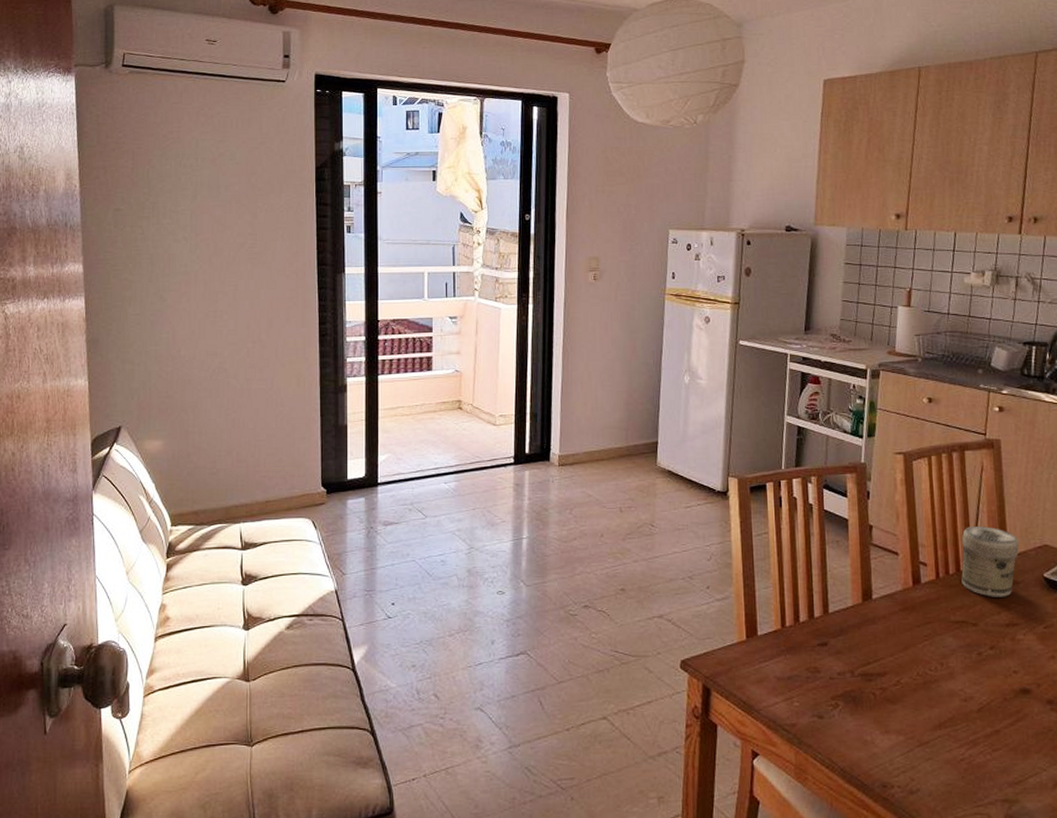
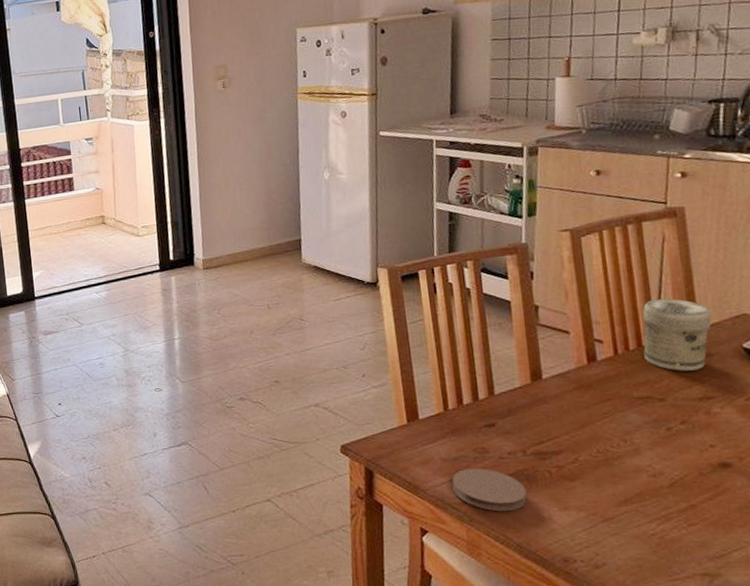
coaster: none [784,689,852,734] -> present [451,468,526,512]

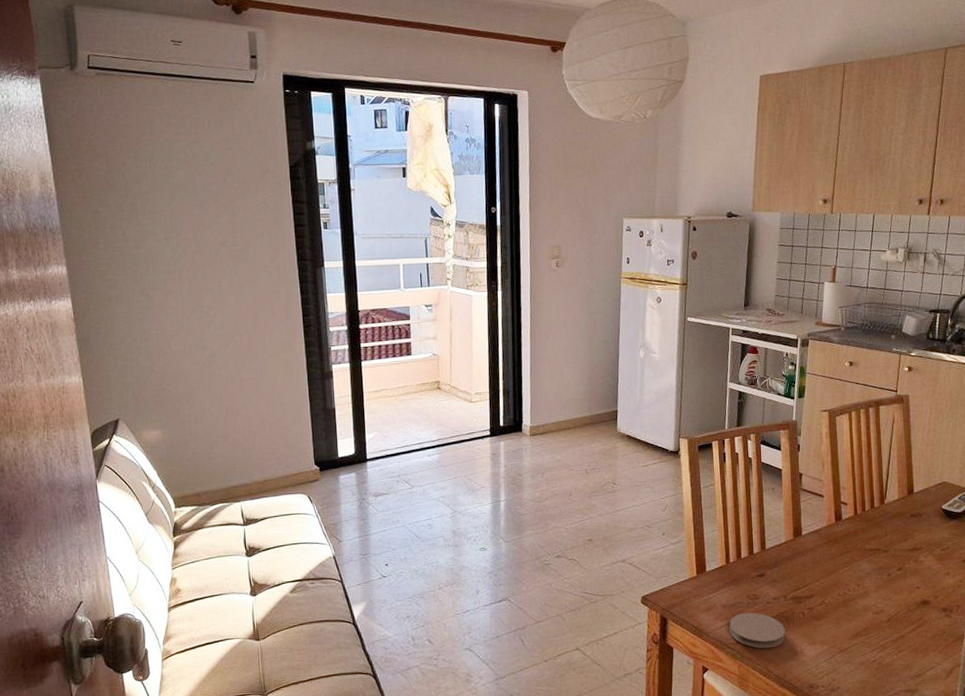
jar: present [642,298,712,371] -> none [875,469,923,528]

